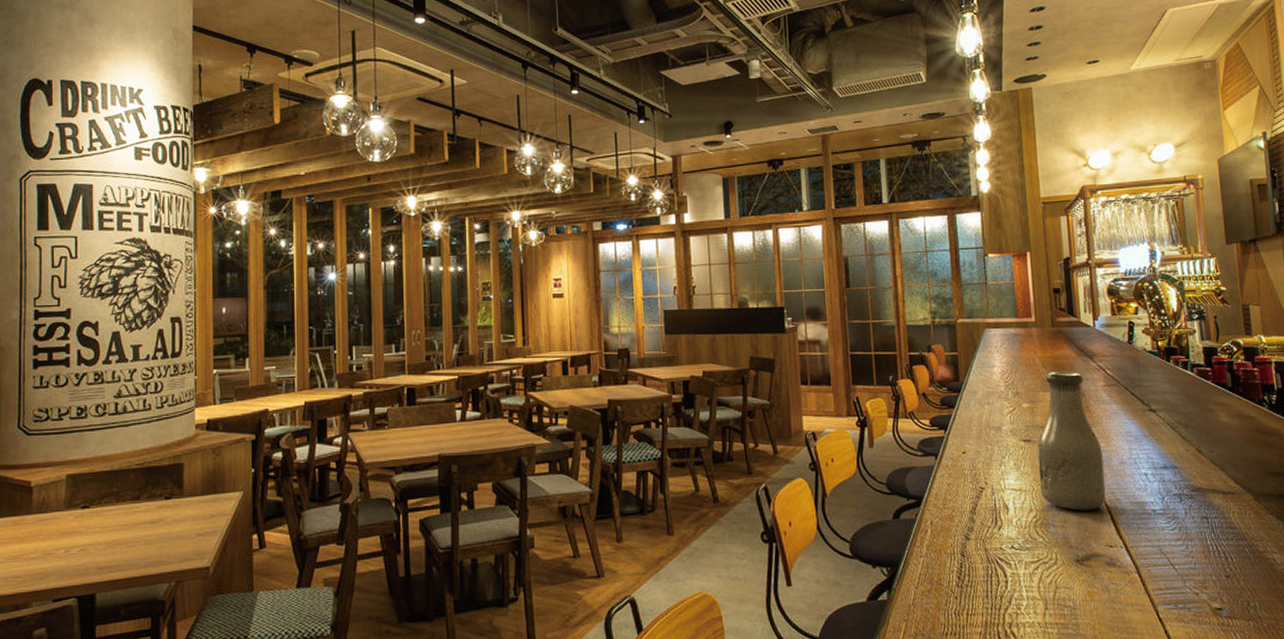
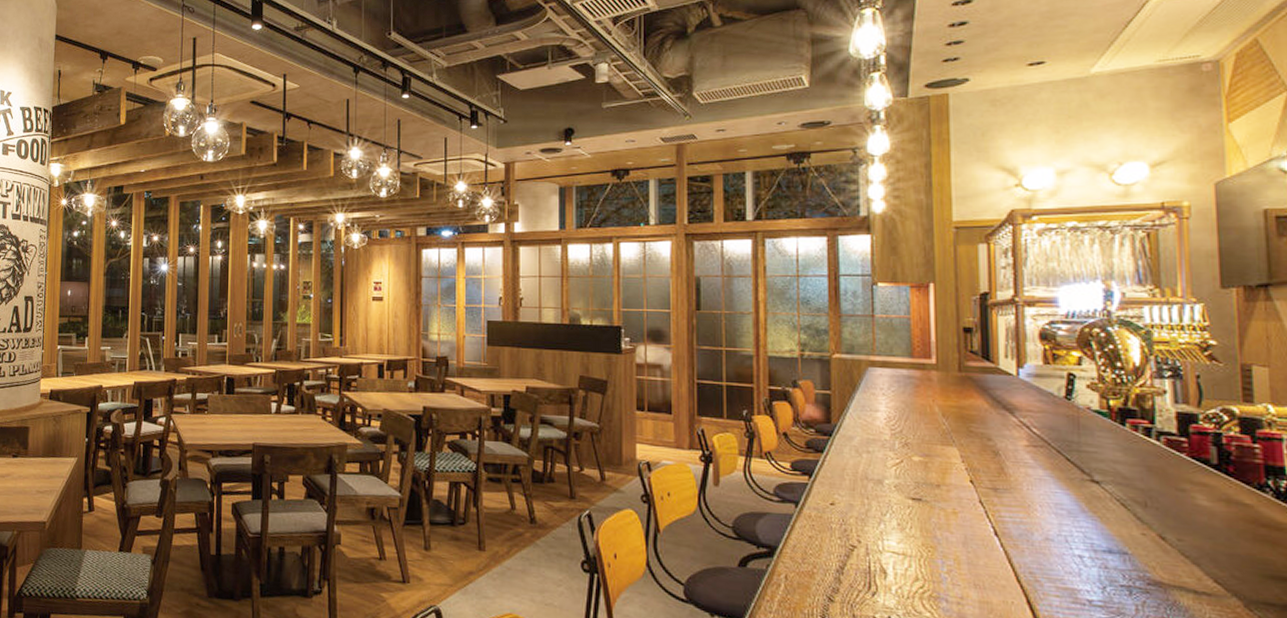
bottle: present [1037,371,1106,511] -> none [929,423,1022,590]

